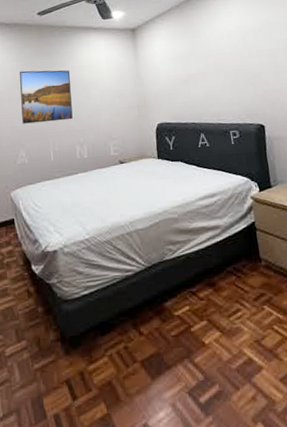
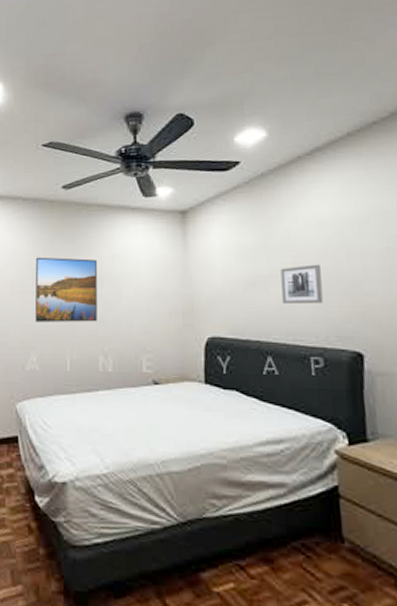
wall art: none [205,63,236,93] -> present [280,264,323,303]

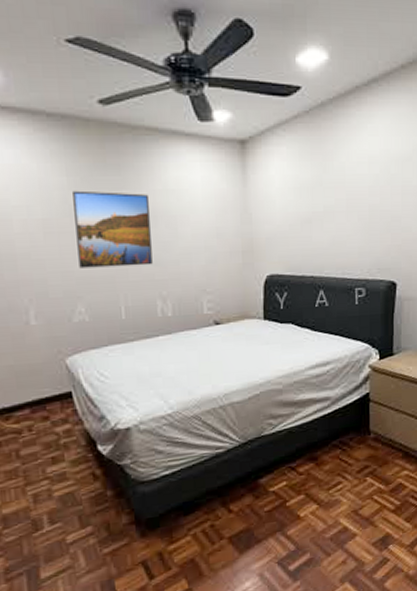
wall art: present [280,264,323,303] -> none [335,201,369,239]

